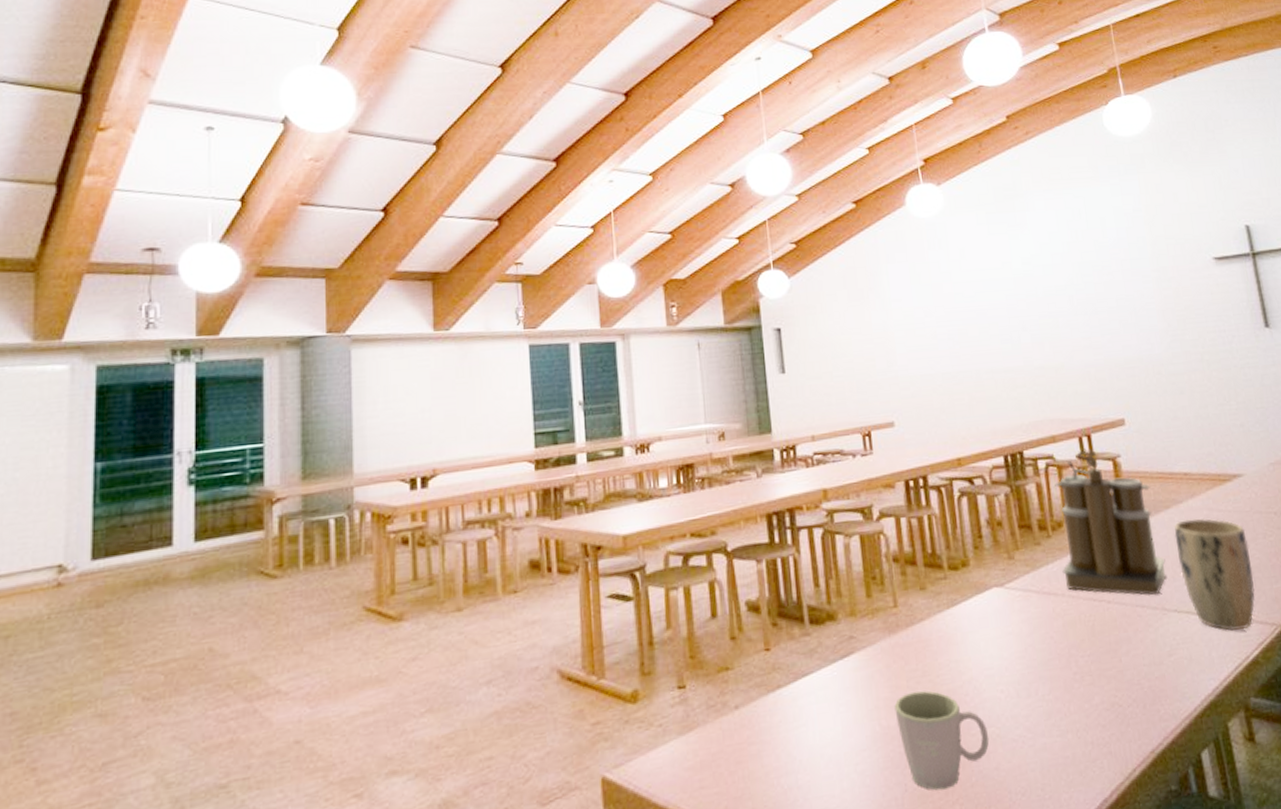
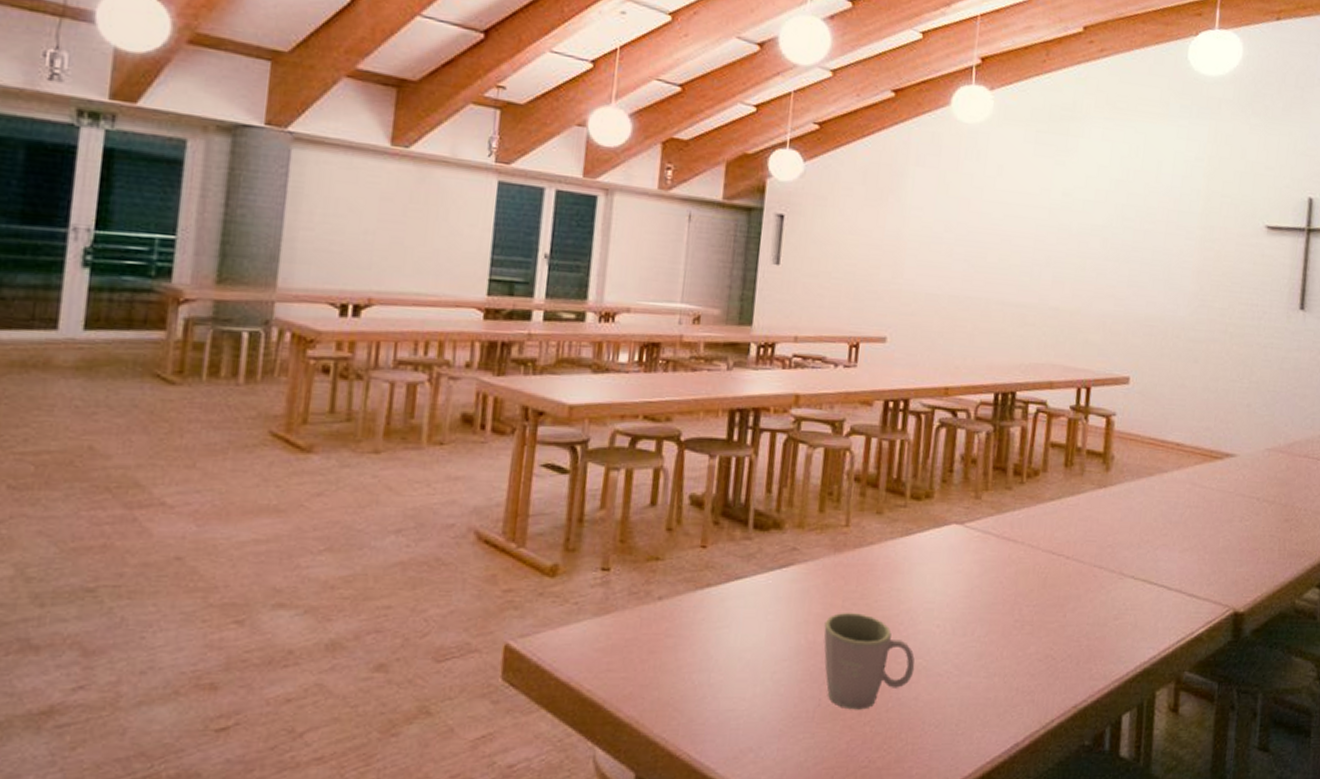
coffee maker: present [1054,448,1166,596] -> none [1027,400,1138,558]
plant pot: present [1173,518,1255,631] -> none [1148,490,1224,605]

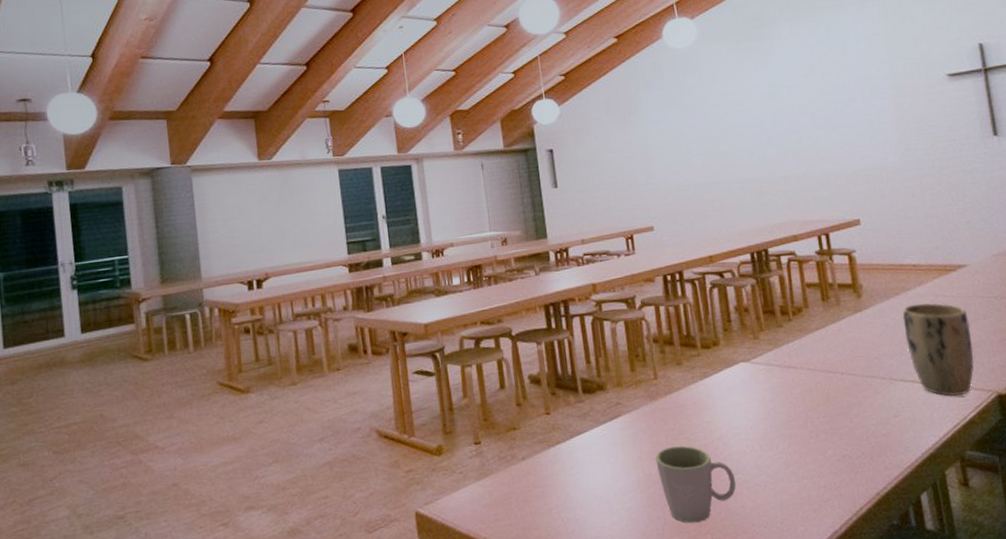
plant pot: none [1148,490,1224,605] -> present [902,303,974,397]

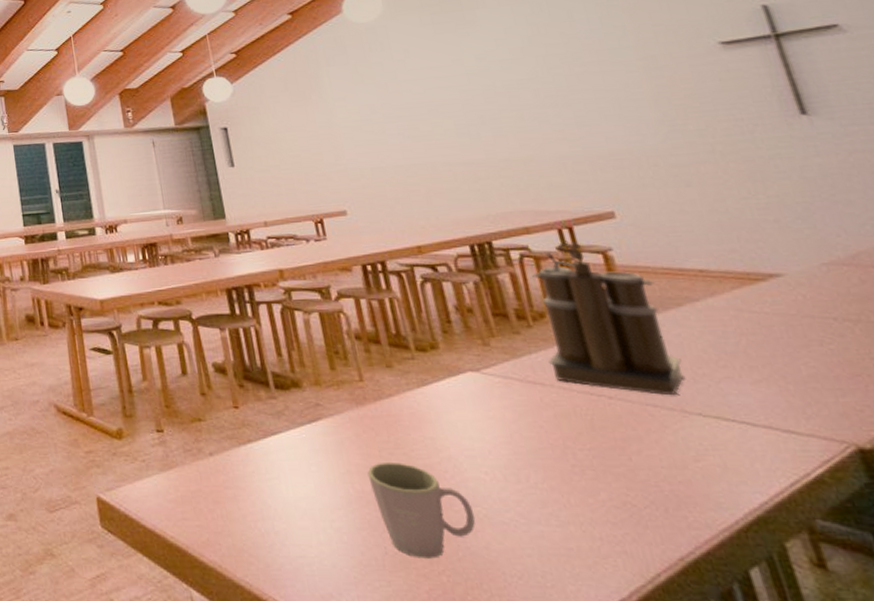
coffee maker: none [795,245,894,368] -> present [532,240,684,395]
plant pot: present [902,303,974,397] -> none [689,318,813,443]

